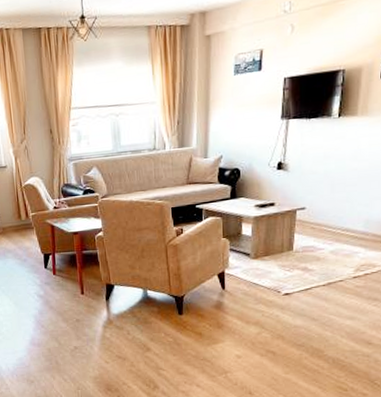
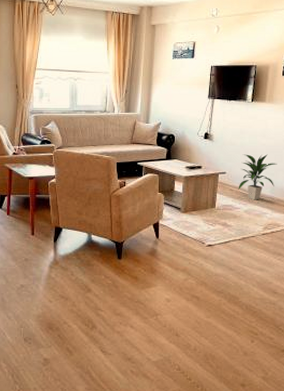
indoor plant: none [321,181,373,238] -> present [238,154,277,200]

